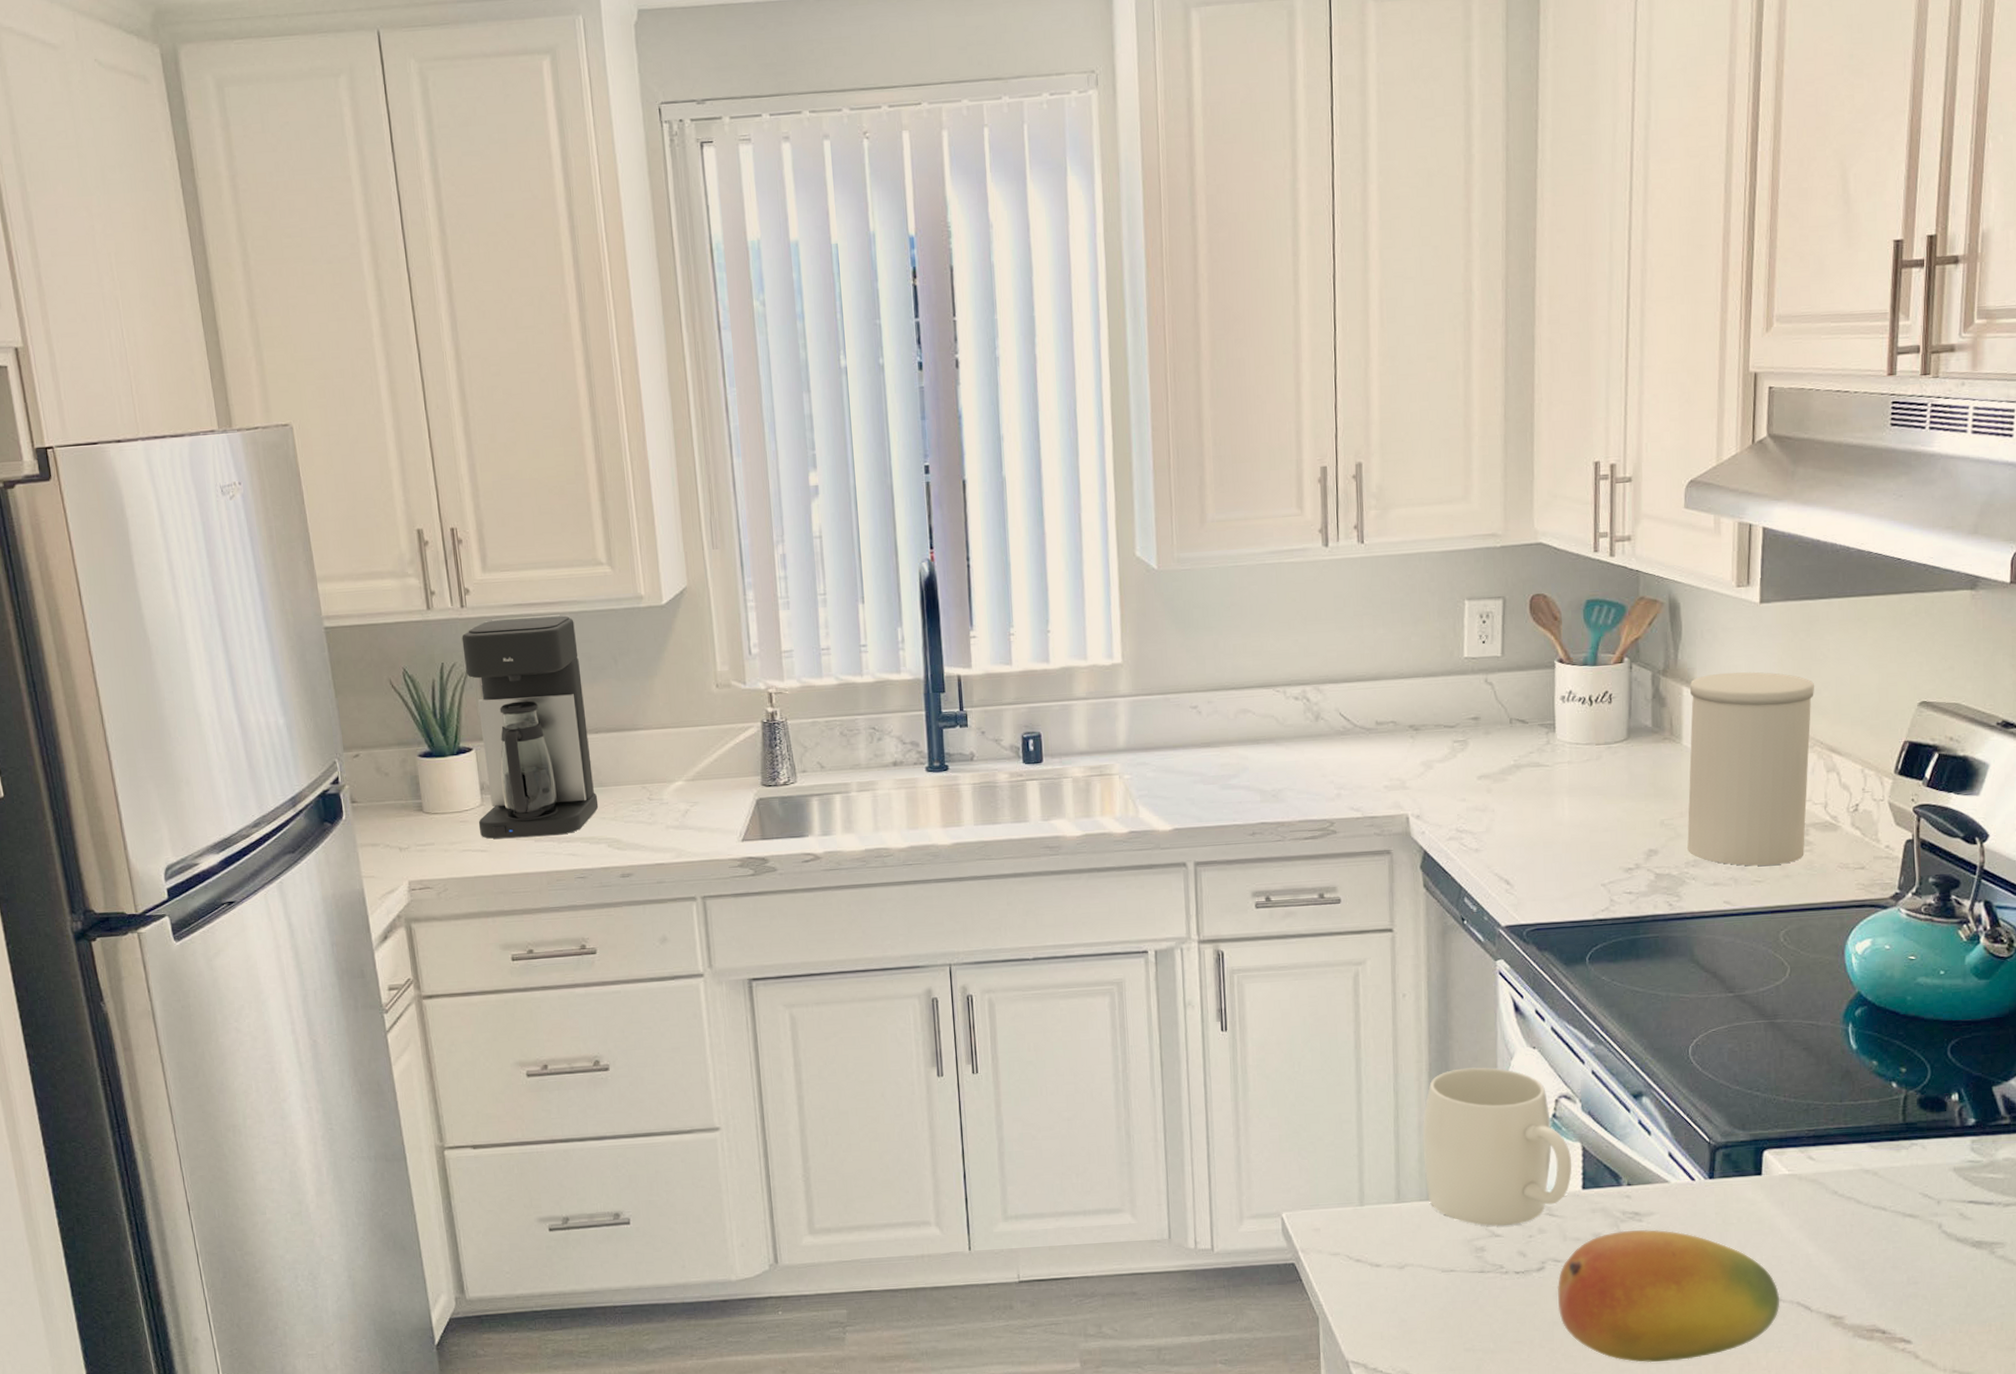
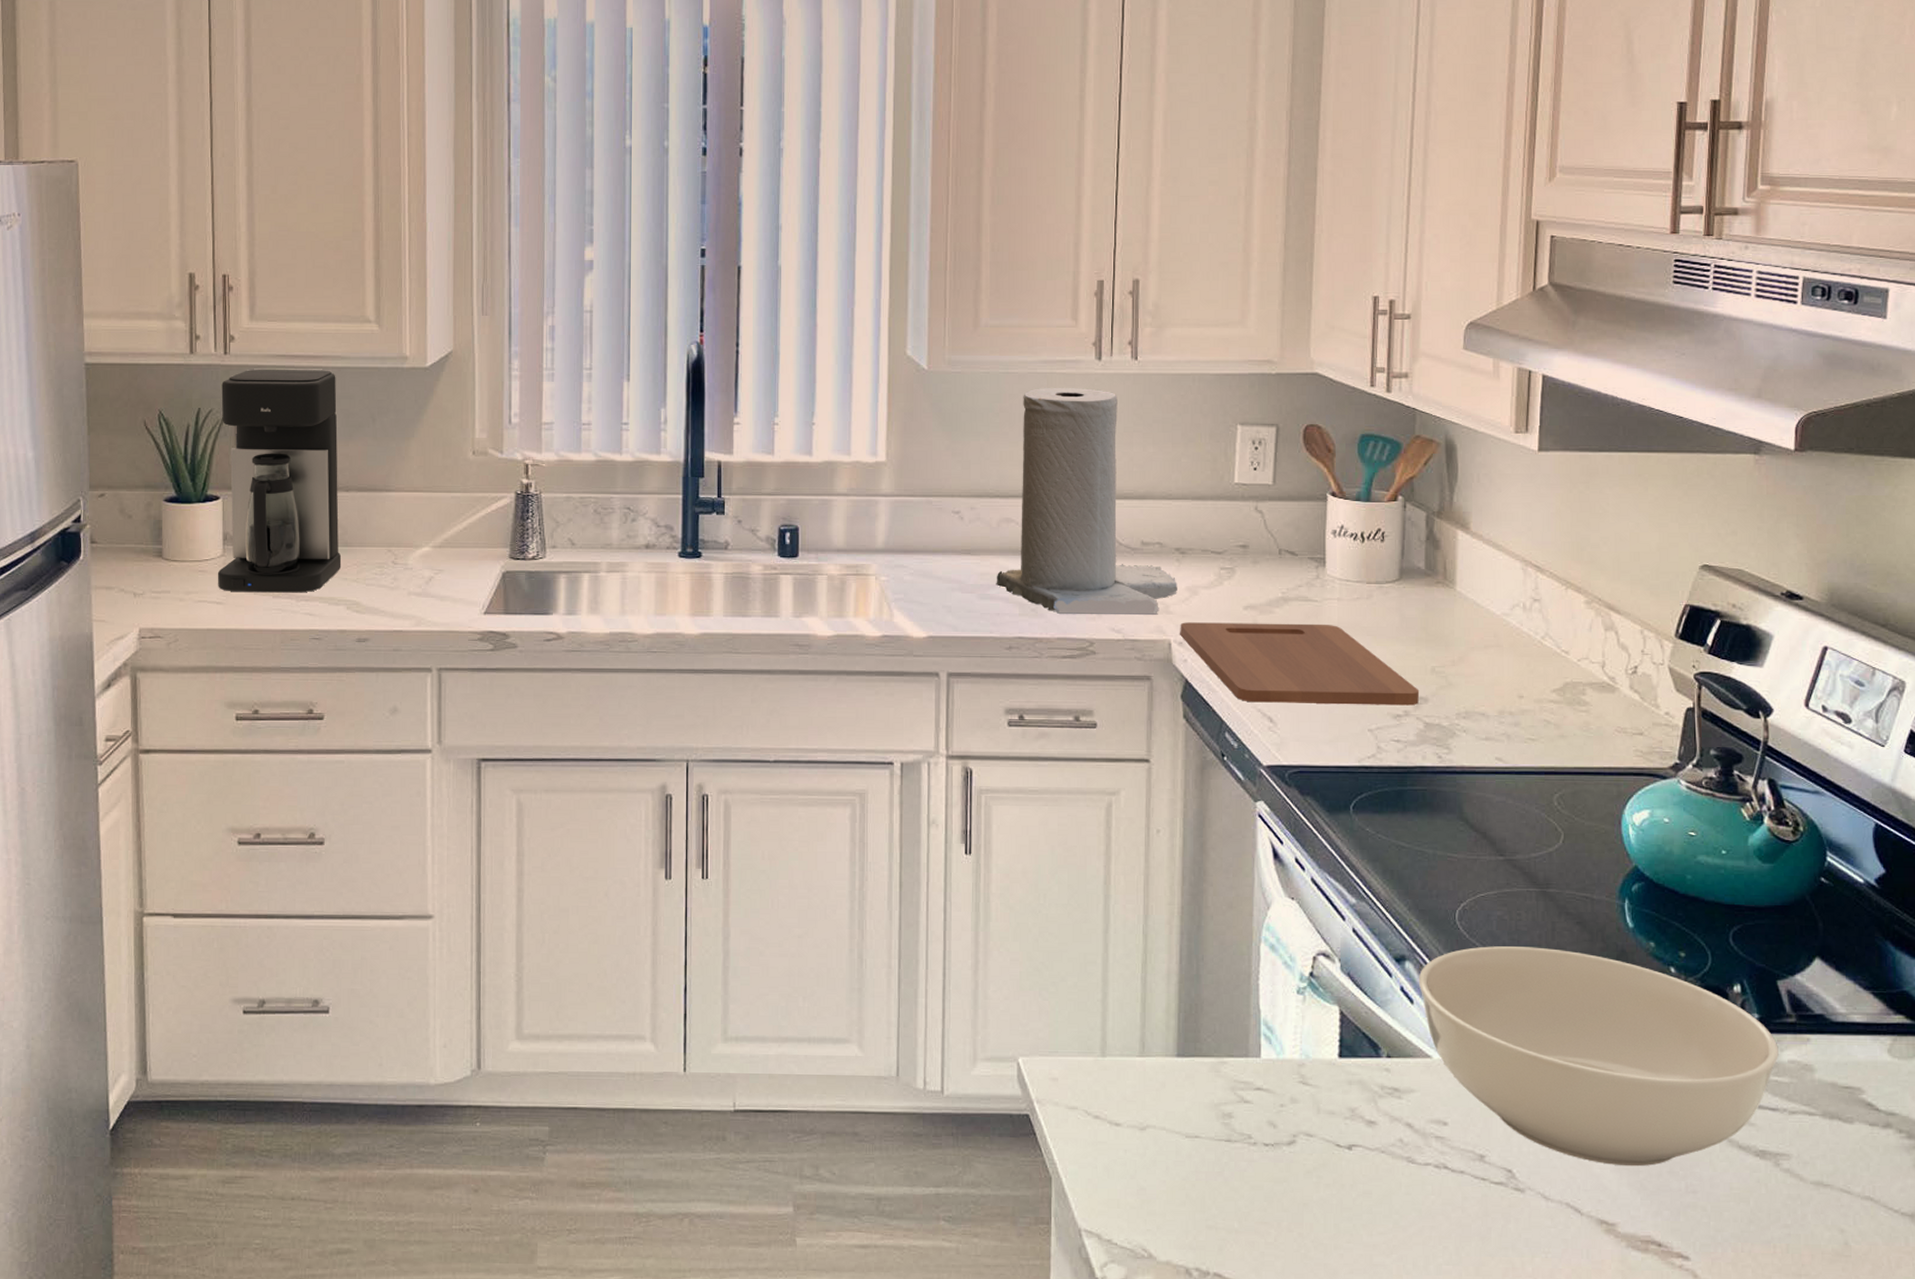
paper towel: none [1236,575,1413,797] -> present [996,387,1177,616]
cutting board: none [1417,787,1650,868] -> present [1180,622,1420,704]
mug: present [1422,1067,1572,1226] -> none [1171,915,1329,1091]
fruit: present [1557,1229,1779,1363] -> none [1308,1107,1547,1259]
bowl: none [1655,1074,1994,1265] -> present [1418,946,1779,1167]
canister: present [1687,672,1814,866] -> none [1459,519,1593,723]

